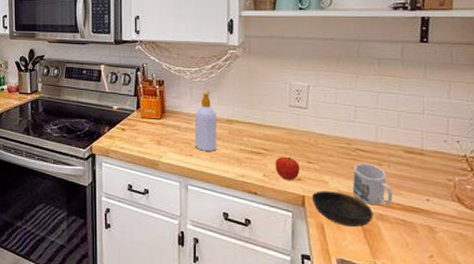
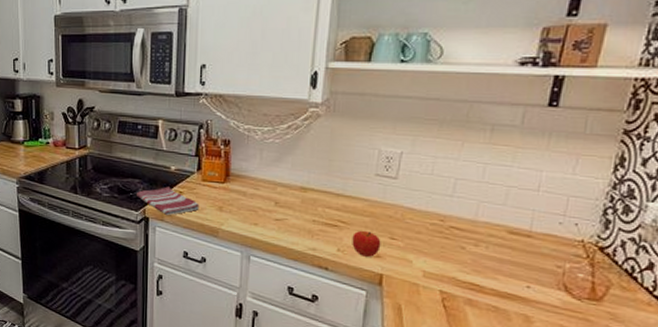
dish towel: none [84,125,140,152] -> present [137,186,200,216]
soap bottle: present [194,91,217,151] -> none [261,154,289,221]
bowl: present [311,191,373,228] -> none [390,270,461,311]
mug: present [353,163,393,206] -> none [440,242,488,290]

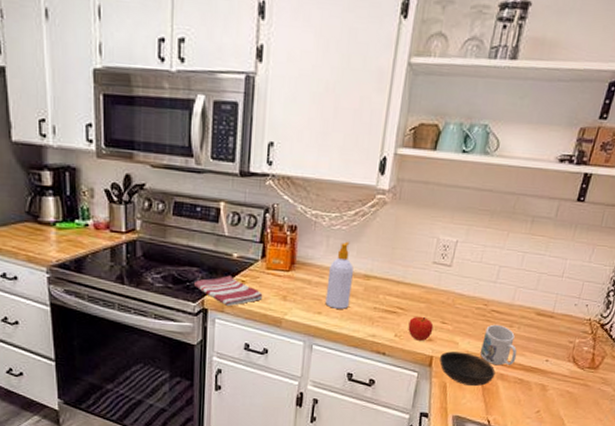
soap bottle: none [261,154,289,221] -> present [325,241,354,309]
bowl: none [390,270,461,311] -> present [439,351,495,387]
mug: none [440,242,488,290] -> present [480,324,517,366]

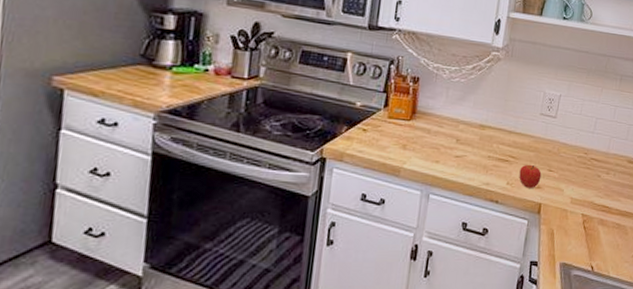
dish towel: present [194,275,263,307] -> none [314,124,383,156]
soap bottle: present [325,241,354,309] -> none [443,93,470,158]
bowl: present [439,351,495,387] -> none [547,198,596,233]
mug: present [480,324,517,366] -> none [583,171,614,211]

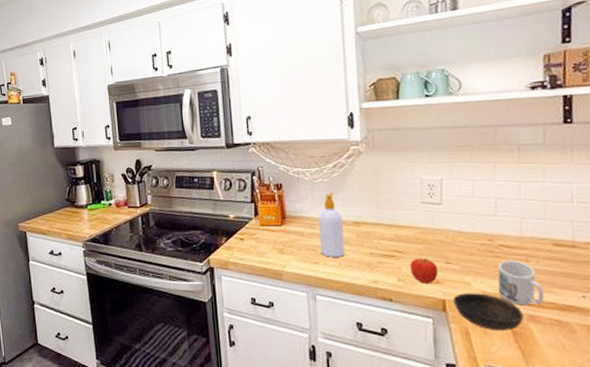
soap bottle: none [443,93,470,158] -> present [318,192,345,257]
bowl: none [547,198,596,233] -> present [452,293,524,332]
mug: none [583,171,614,211] -> present [498,260,545,306]

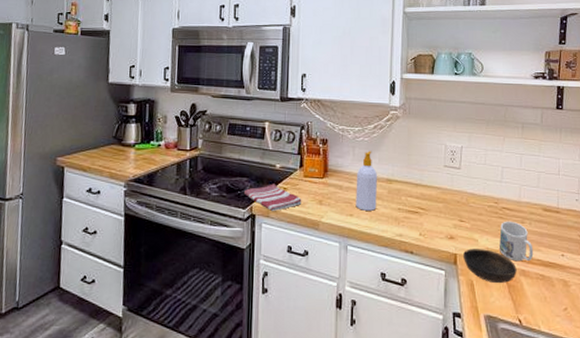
dish towel: none [200,235,261,264] -> present [244,184,302,212]
fruit: present [410,258,439,284] -> none [430,215,453,239]

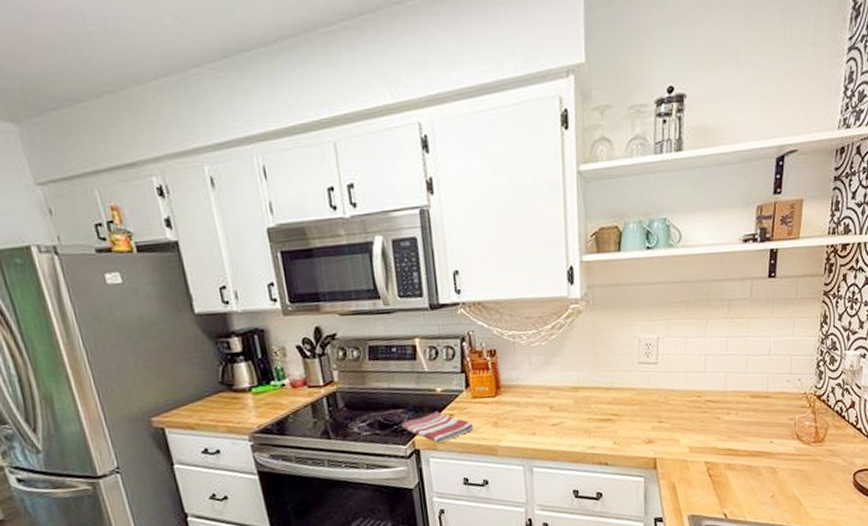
soap bottle: present [356,151,377,211] -> none [535,356,563,427]
bowl: present [462,249,517,284] -> none [662,448,722,482]
mug: present [499,221,534,262] -> none [703,414,740,456]

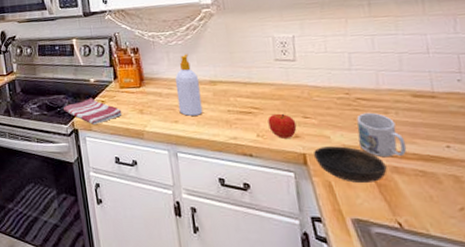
soap bottle: none [535,356,563,427] -> present [175,53,203,116]
fruit: none [625,419,651,445] -> present [267,113,297,139]
bowl: none [662,448,722,482] -> present [313,146,387,184]
mug: none [703,414,740,456] -> present [356,112,407,158]

